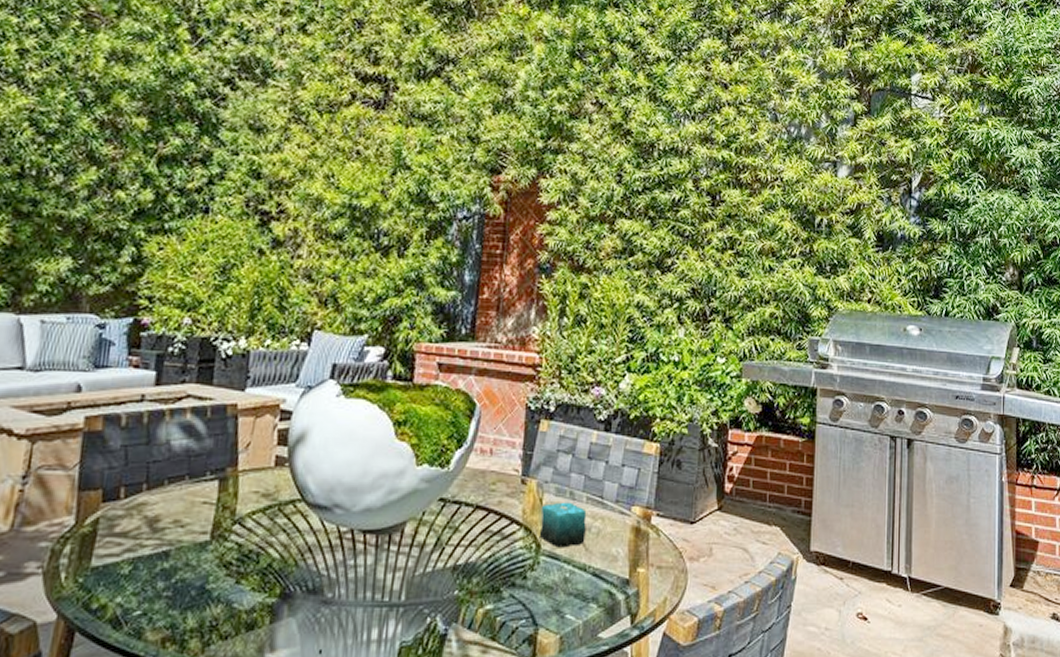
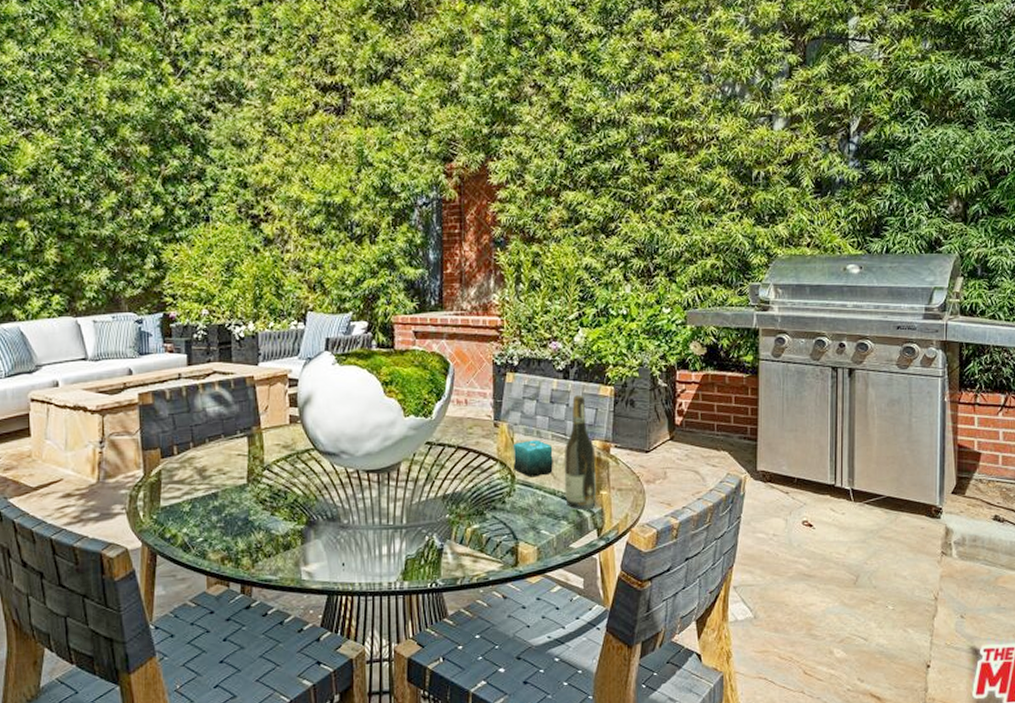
wine bottle: none [596,451,635,590] -> present [564,395,597,509]

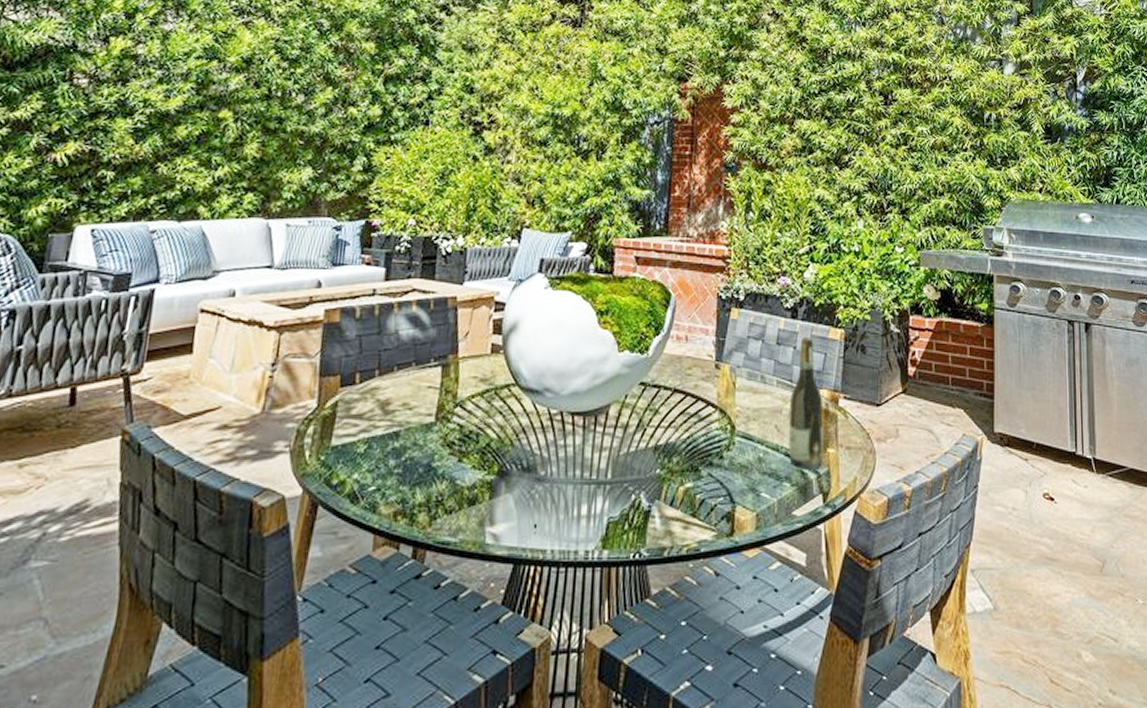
candle: present [513,440,553,478] -> none [733,385,778,429]

